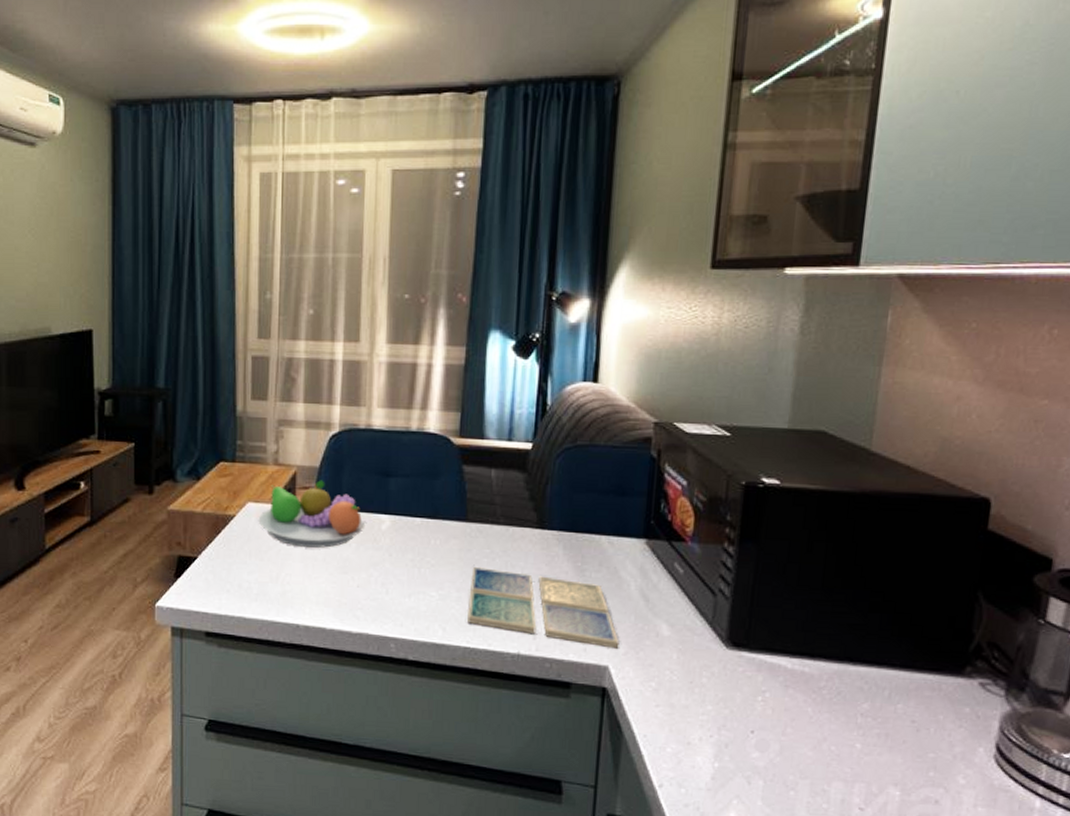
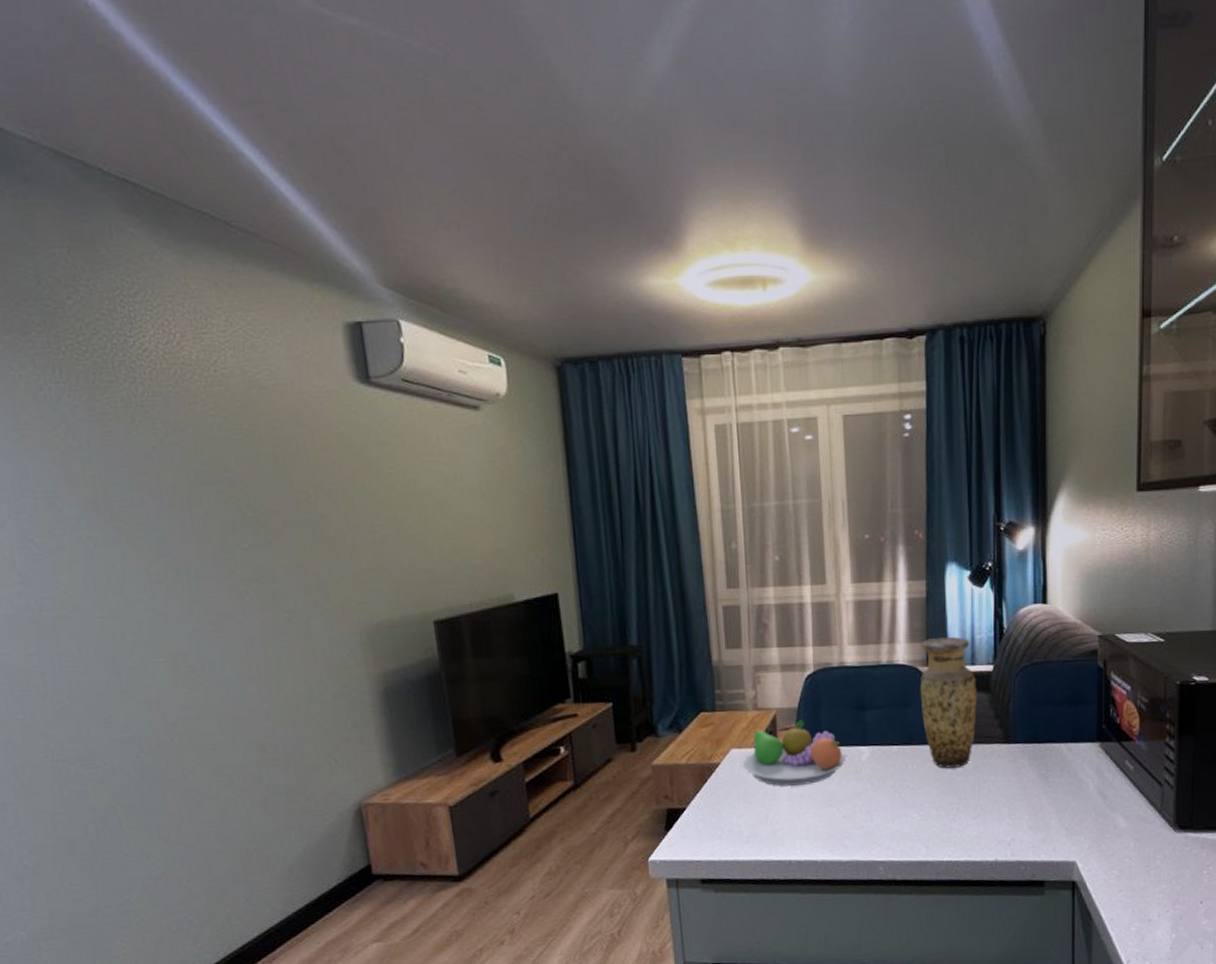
vase: none [450,409,513,548] -> present [919,637,978,768]
drink coaster: present [467,567,620,649] -> none [947,785,1084,845]

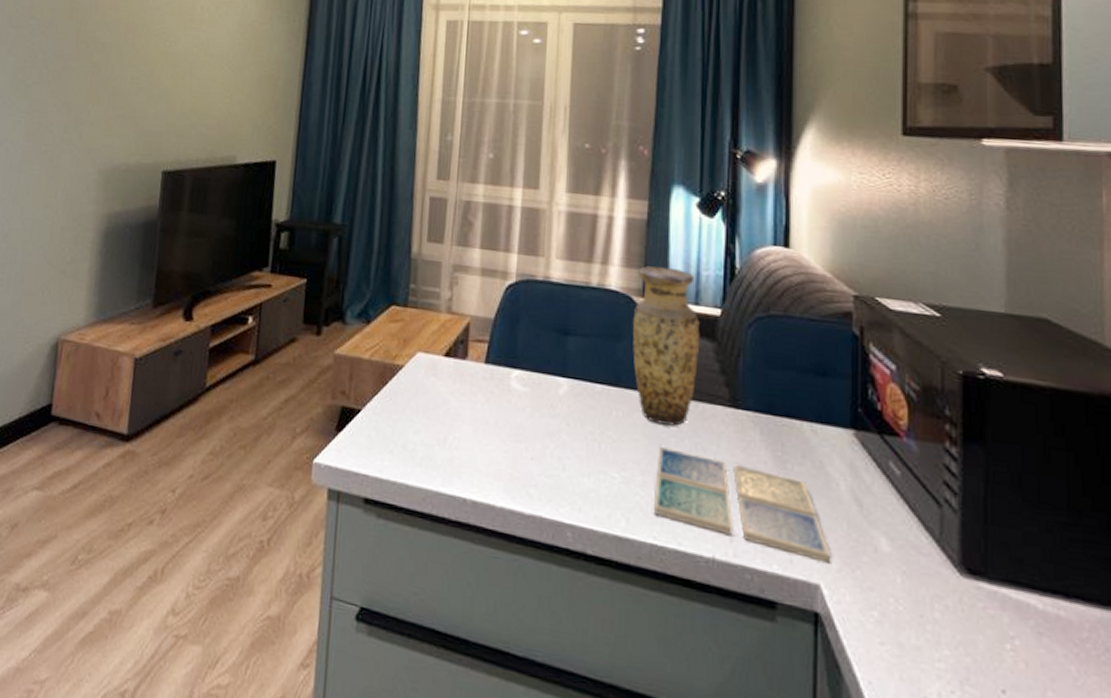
fruit bowl: present [742,720,846,786] -> none [427,333,542,411]
drink coaster: none [947,785,1084,845] -> present [654,447,831,564]

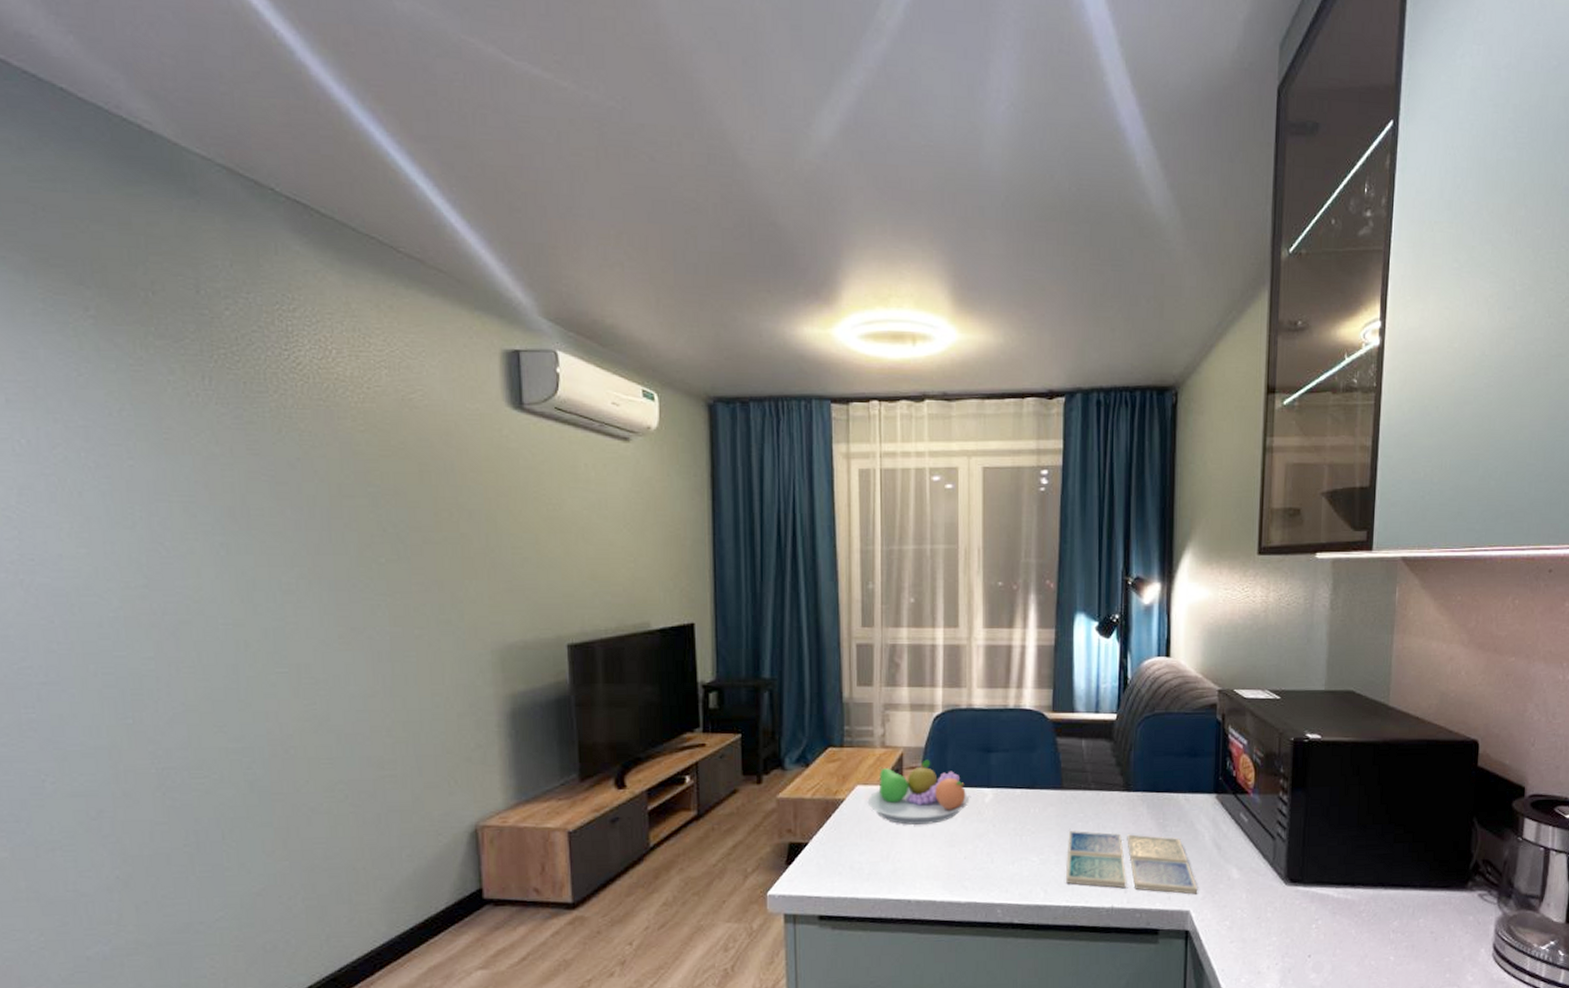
fruit bowl: none [427,333,542,411] -> present [867,759,970,825]
vase: present [632,266,701,426] -> none [1045,685,1100,813]

